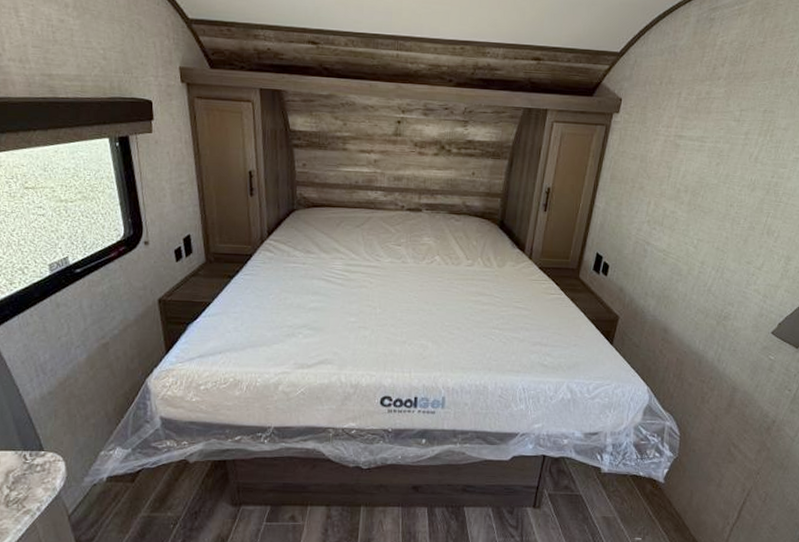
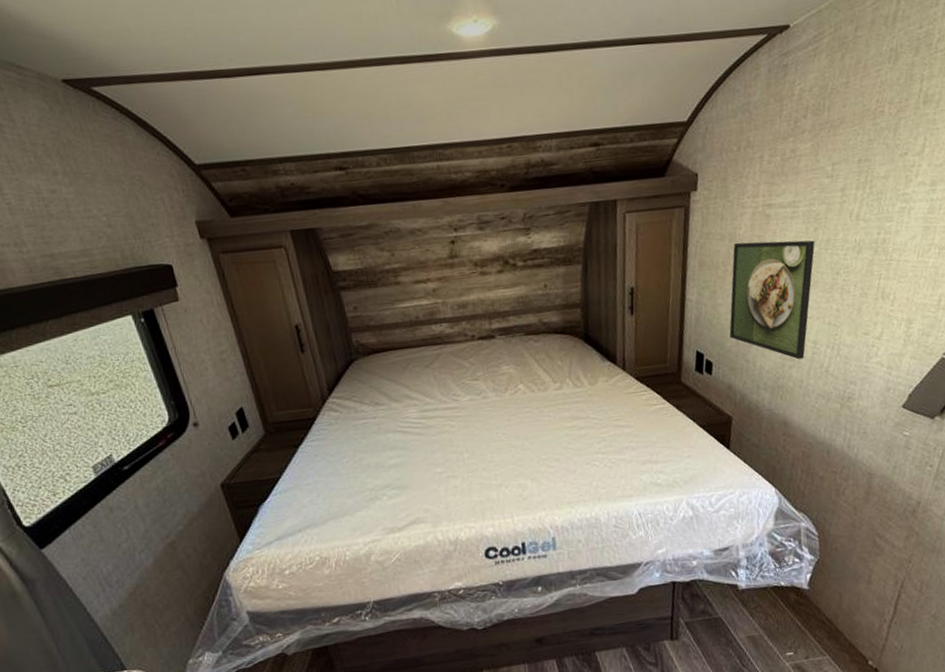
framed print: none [628,165,715,276] -> present [729,240,815,360]

